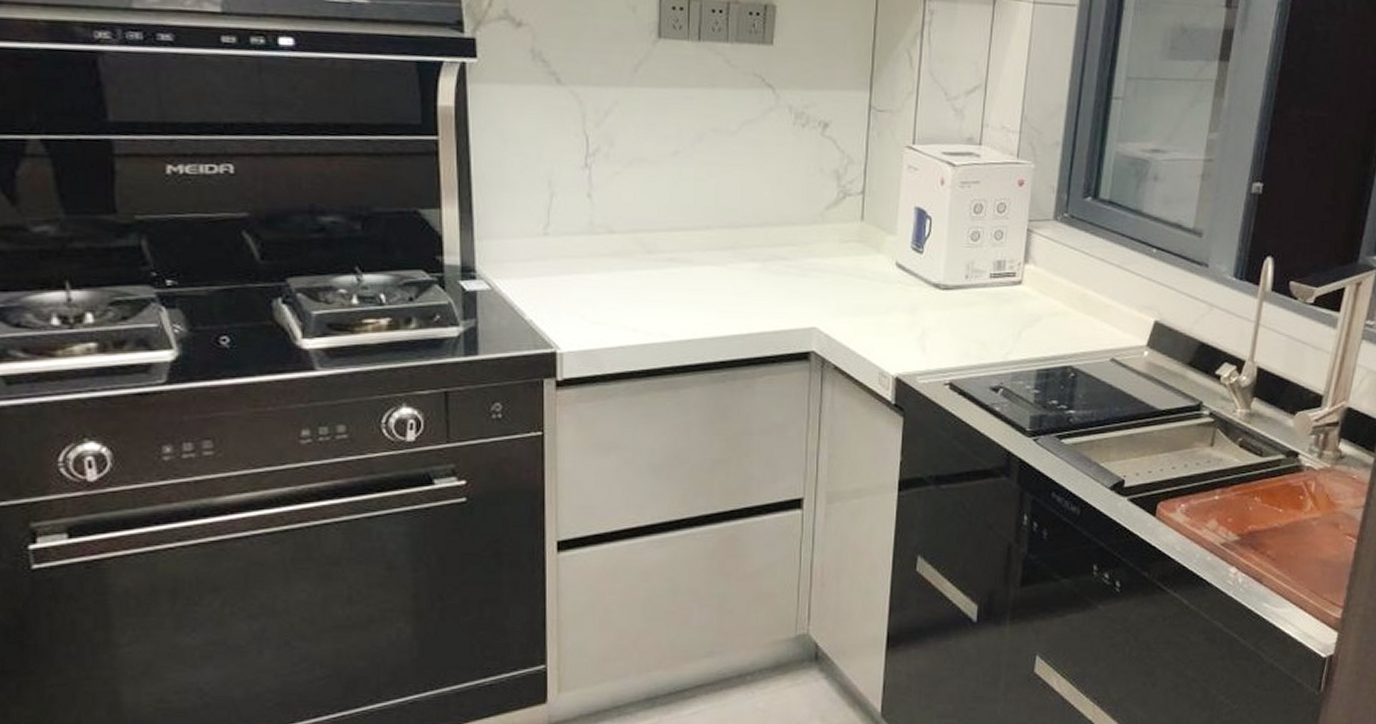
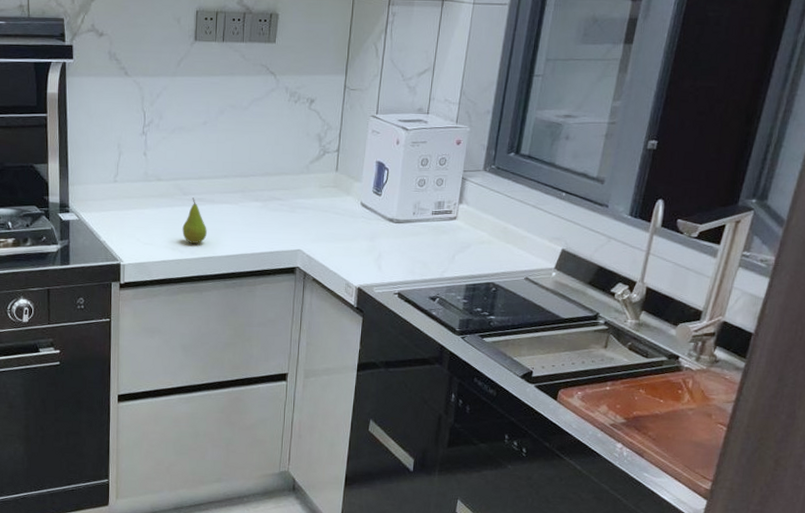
fruit: none [647,257,683,321] -> present [182,197,207,243]

